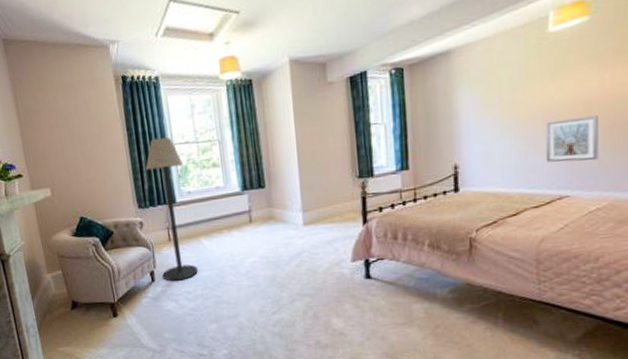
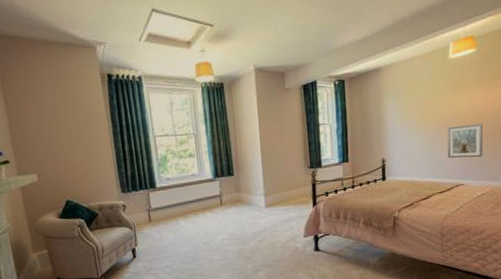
floor lamp: present [146,137,198,281] -> none [129,130,175,257]

